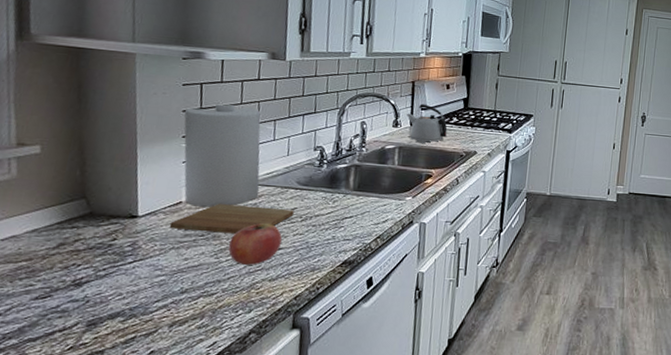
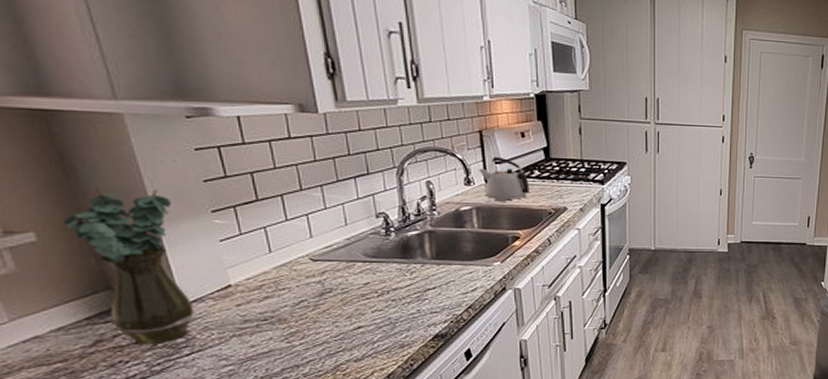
vase: none [65,112,153,251] -> present [63,188,194,346]
cutting board: present [169,204,294,234] -> none [223,284,367,316]
paper towel holder: present [184,104,261,207] -> none [205,169,321,289]
fruit: present [228,223,282,265] -> none [299,301,360,347]

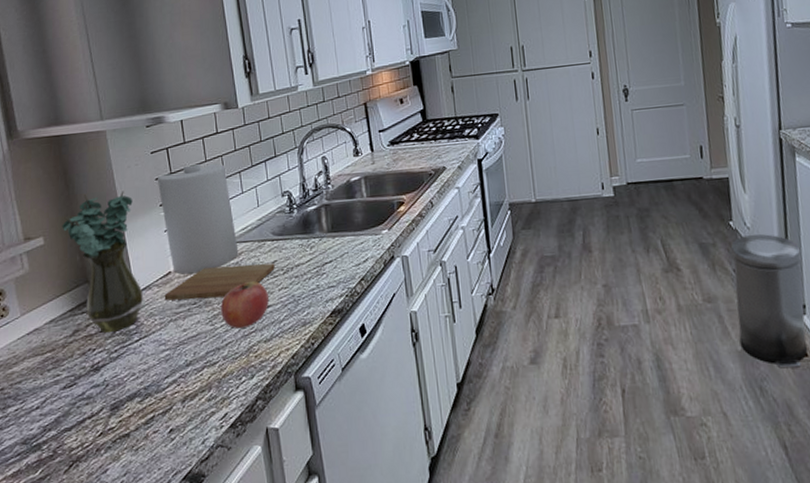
paper towel holder: none [205,169,321,289] -> present [157,163,239,274]
cutting board: none [223,284,367,316] -> present [164,263,275,301]
fruit: none [299,301,360,347] -> present [221,280,269,329]
kettle: present [479,156,530,202] -> none [365,125,411,169]

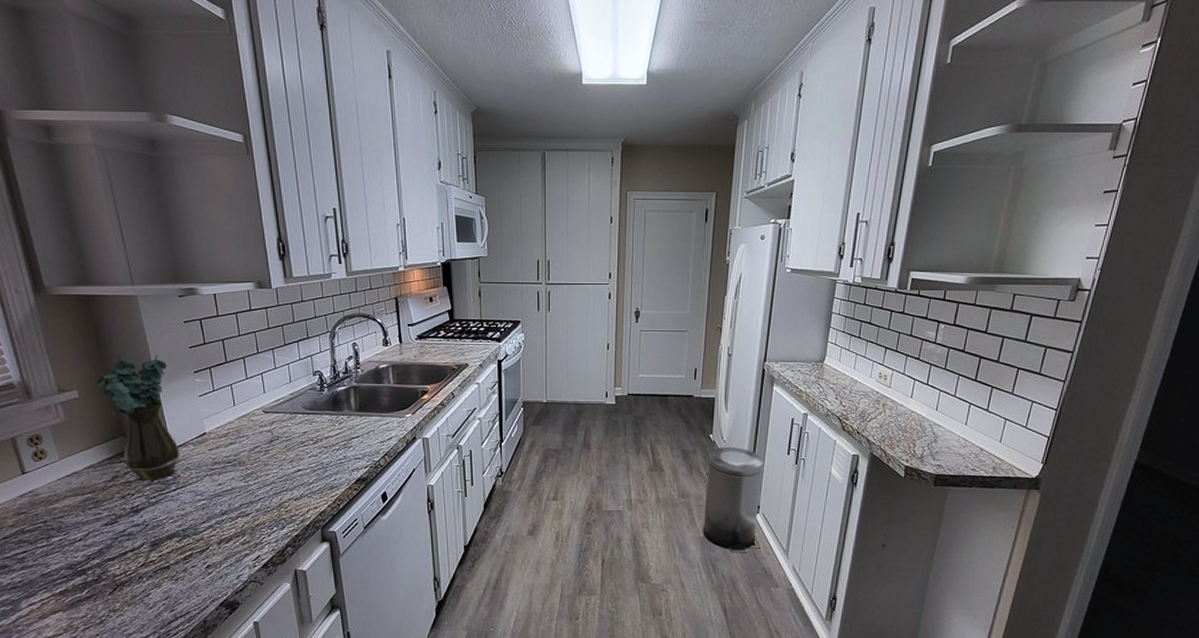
paper towel holder: present [157,163,239,274] -> none [190,337,271,436]
cutting board: present [164,263,275,301] -> none [200,432,305,459]
fruit: present [221,280,269,329] -> none [254,447,299,487]

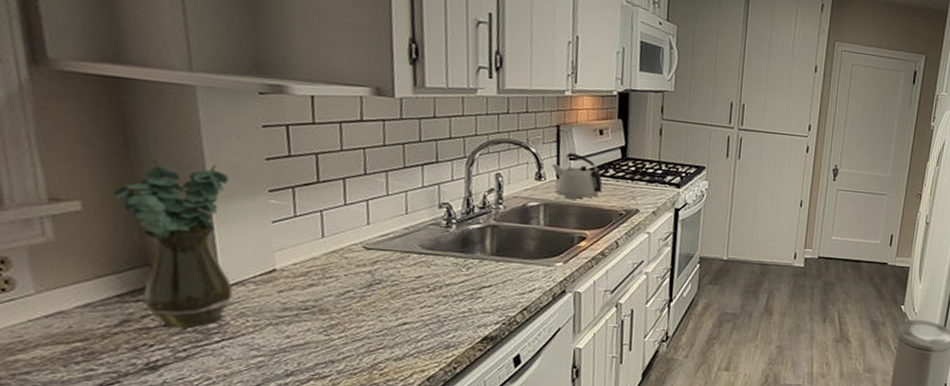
kettle: none [395,319,436,360] -> present [552,152,603,200]

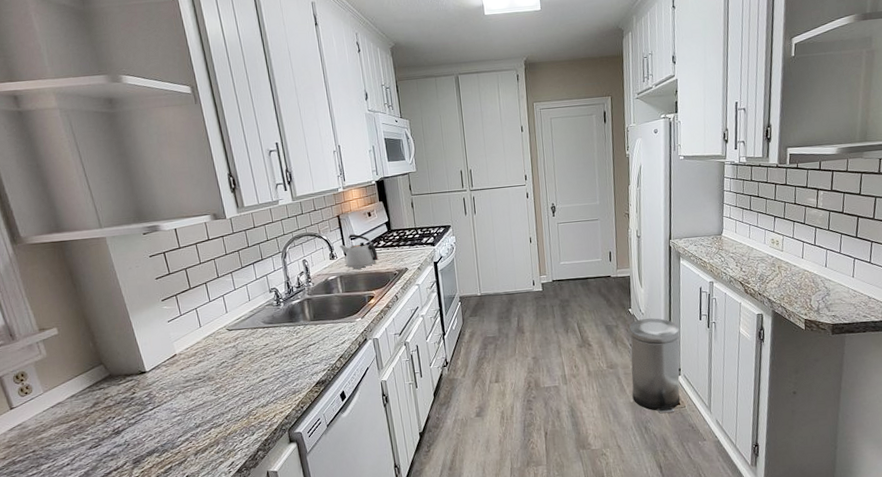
vase: present [113,159,233,329] -> none [73,288,154,405]

